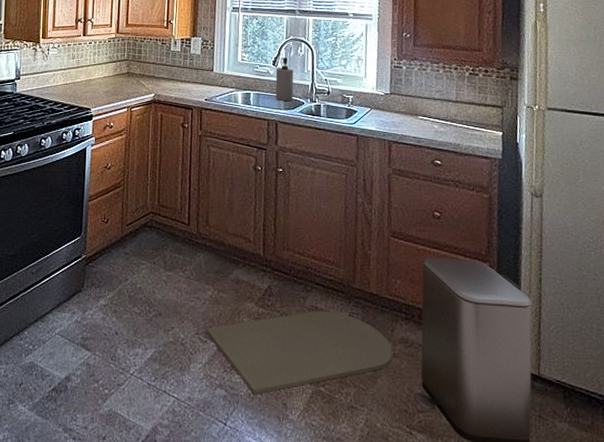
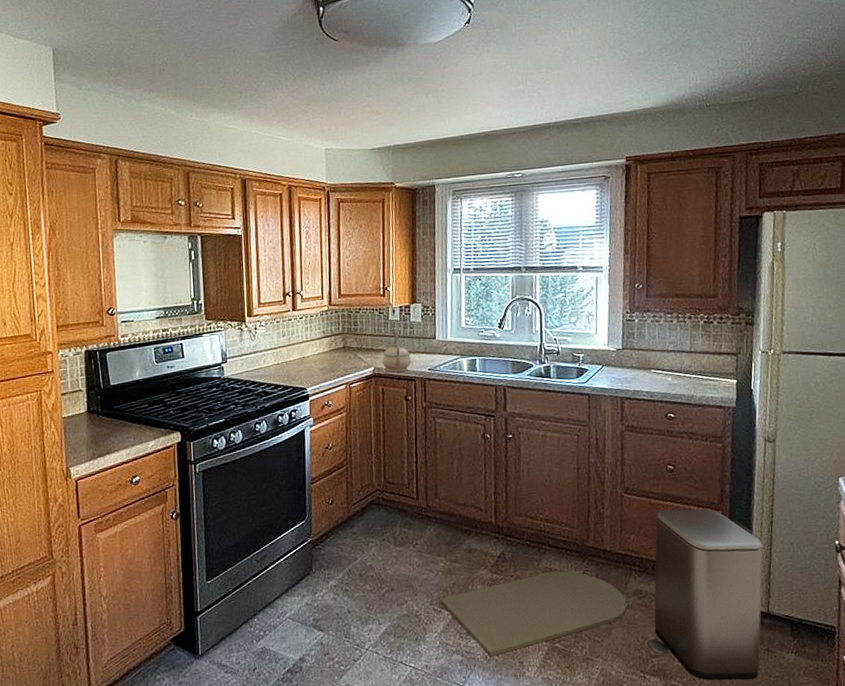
kettle: none [162,61,189,100] -> present [382,331,411,372]
soap dispenser: present [275,57,294,102] -> none [502,318,522,365]

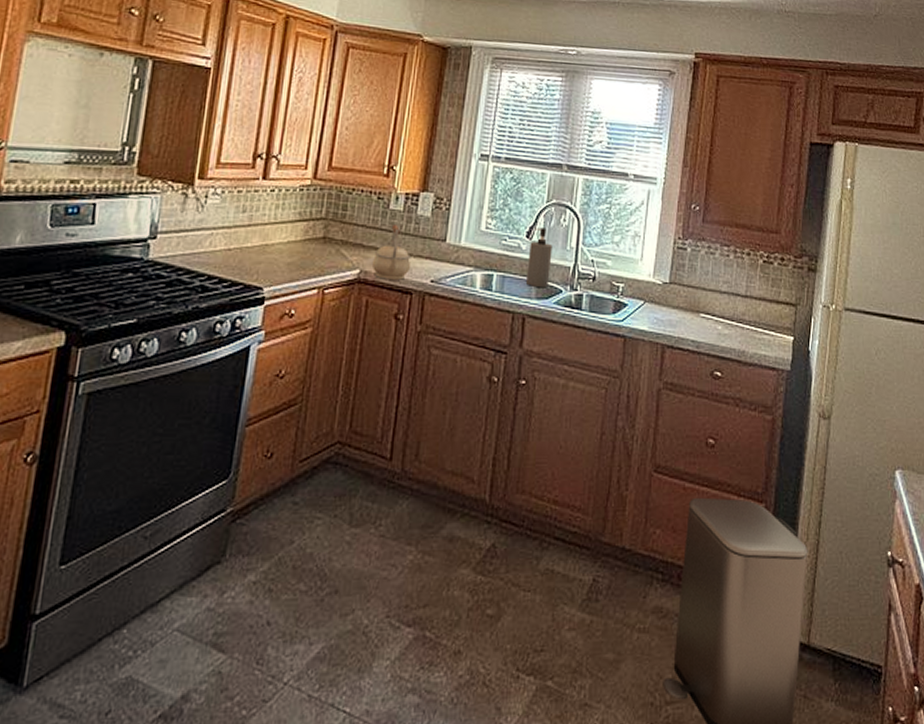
door mat: present [440,570,627,657] -> none [400,574,642,700]
soap dispenser: none [502,318,522,365] -> present [525,227,553,288]

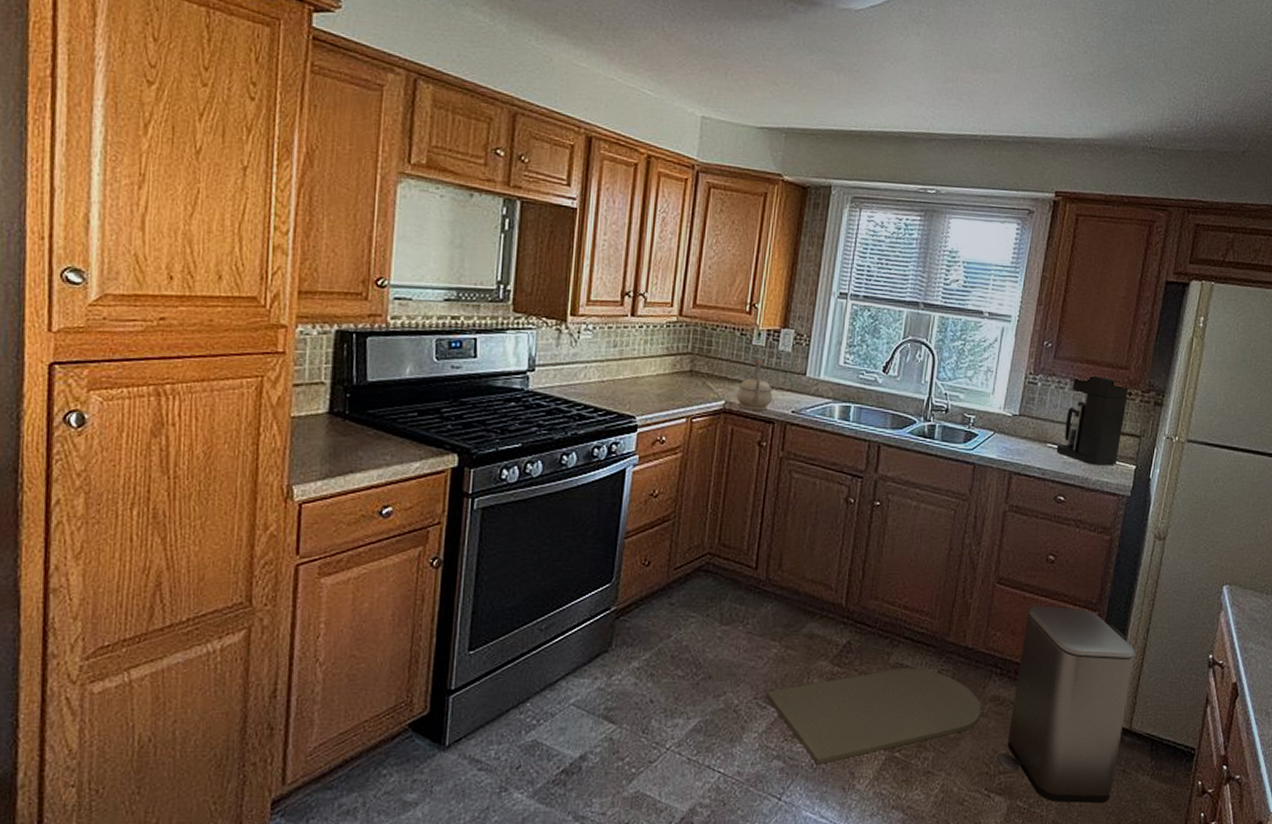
door mat: none [400,574,642,700] -> present [766,667,981,765]
soap dispenser: present [525,227,553,288] -> none [881,362,908,419]
coffee maker: none [710,241,780,337] -> present [1056,376,1128,466]

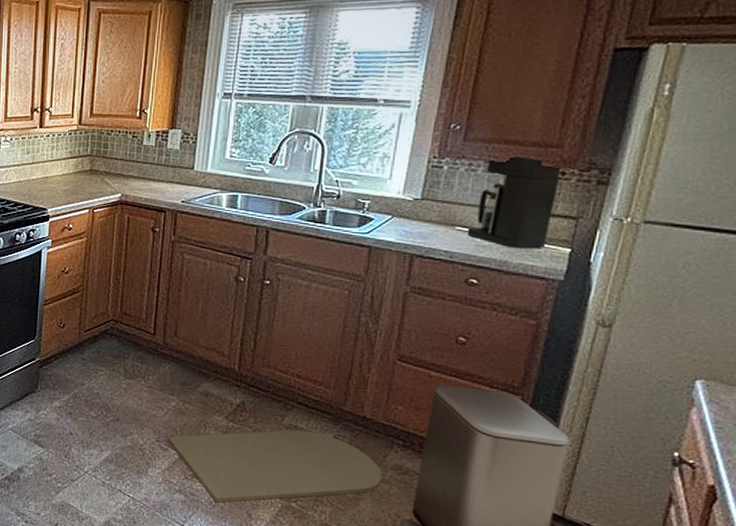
kettle: present [736,359,773,411] -> none [130,157,163,201]

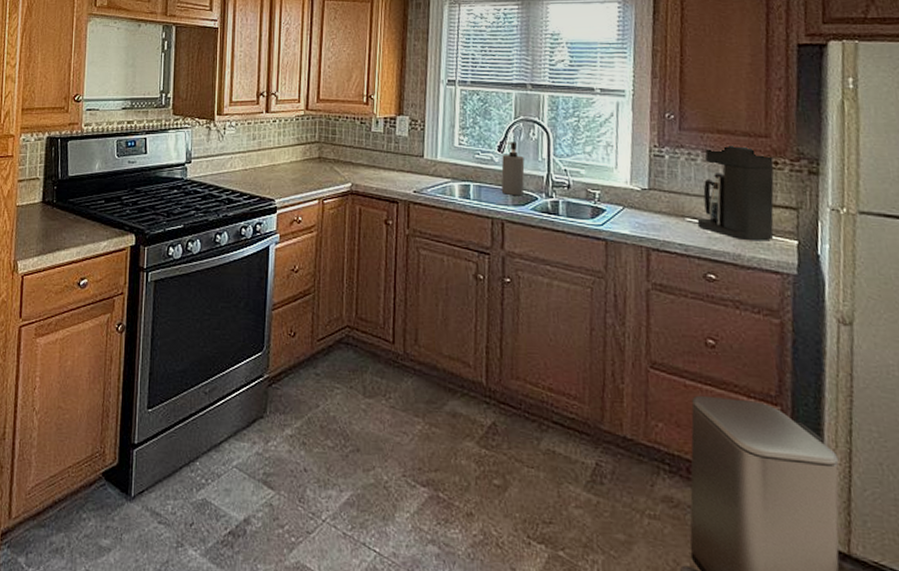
door mat: present [167,429,381,503] -> none [414,455,653,556]
soap dispenser: none [269,154,296,206] -> present [501,142,525,196]

